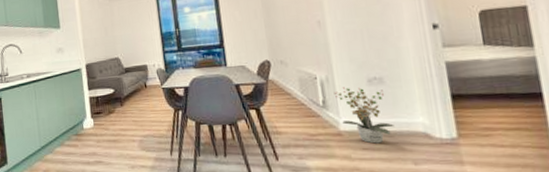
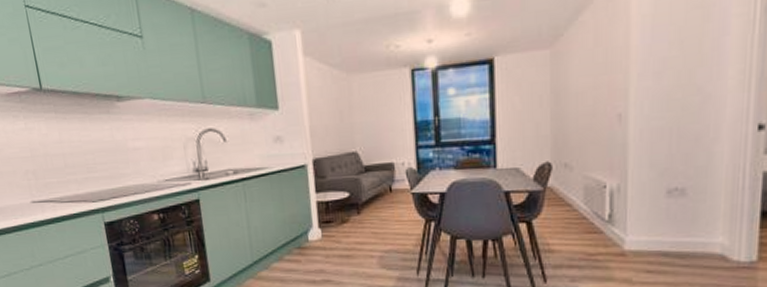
potted plant: present [333,87,395,144] -> none [624,199,688,266]

